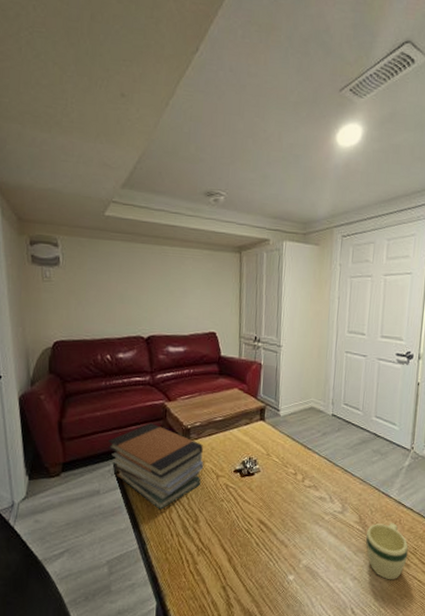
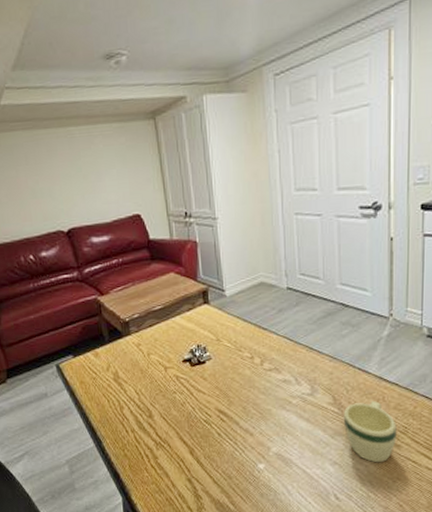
book stack: present [108,422,204,511] -> none [47,319,150,408]

